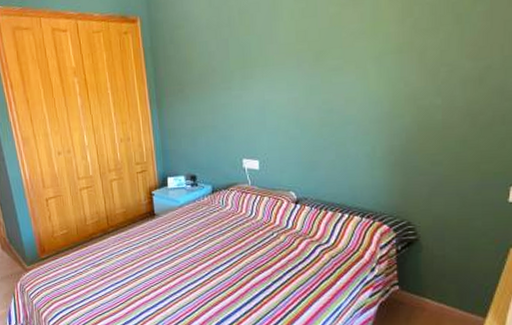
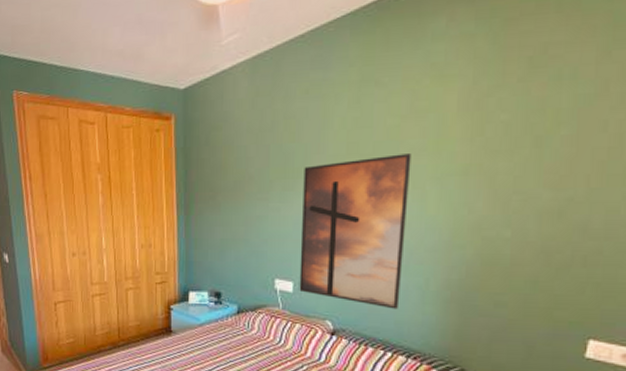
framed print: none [260,37,353,176] -> present [299,154,411,310]

